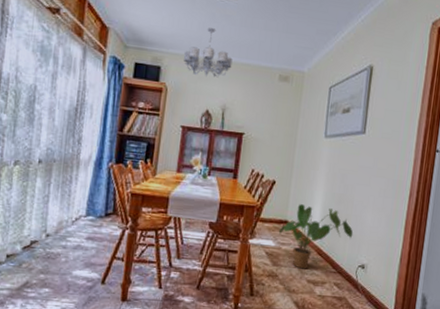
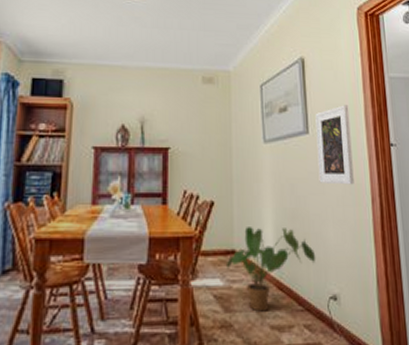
chandelier: present [184,27,233,78] -> none [90,32,147,86]
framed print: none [367,112,406,181] -> present [315,105,354,185]

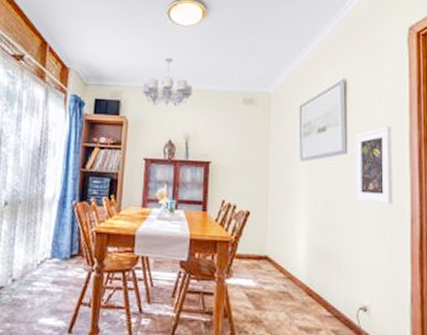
chandelier: none [90,32,147,86] -> present [143,58,193,107]
house plant: present [225,227,316,312] -> none [258,236,348,313]

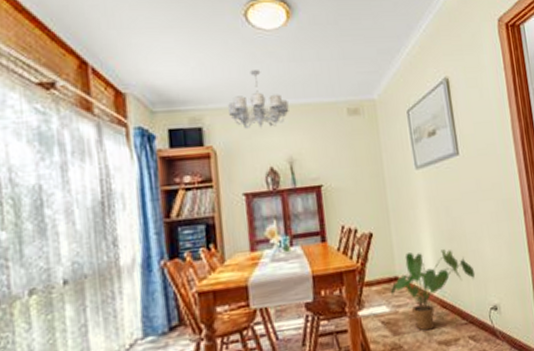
house plant: none [258,236,348,313] -> present [390,249,476,331]
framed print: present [355,126,393,205] -> none [464,122,506,202]

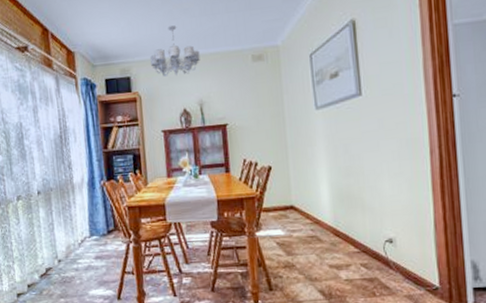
house plant: present [390,249,476,331] -> none [285,184,372,255]

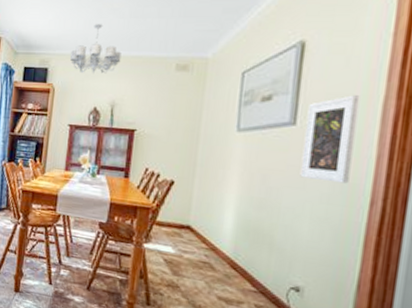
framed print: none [368,61,411,141] -> present [300,95,360,184]

